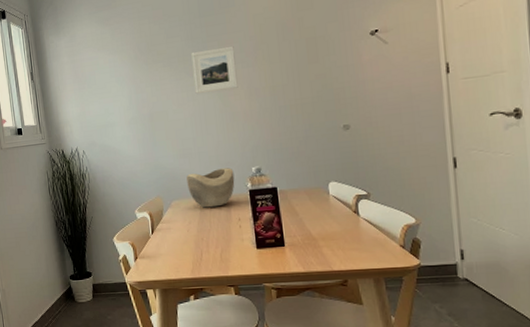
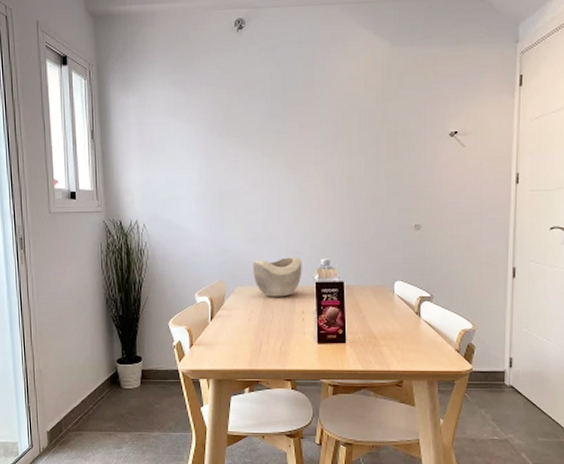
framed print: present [191,45,238,95] -> none [270,129,315,177]

